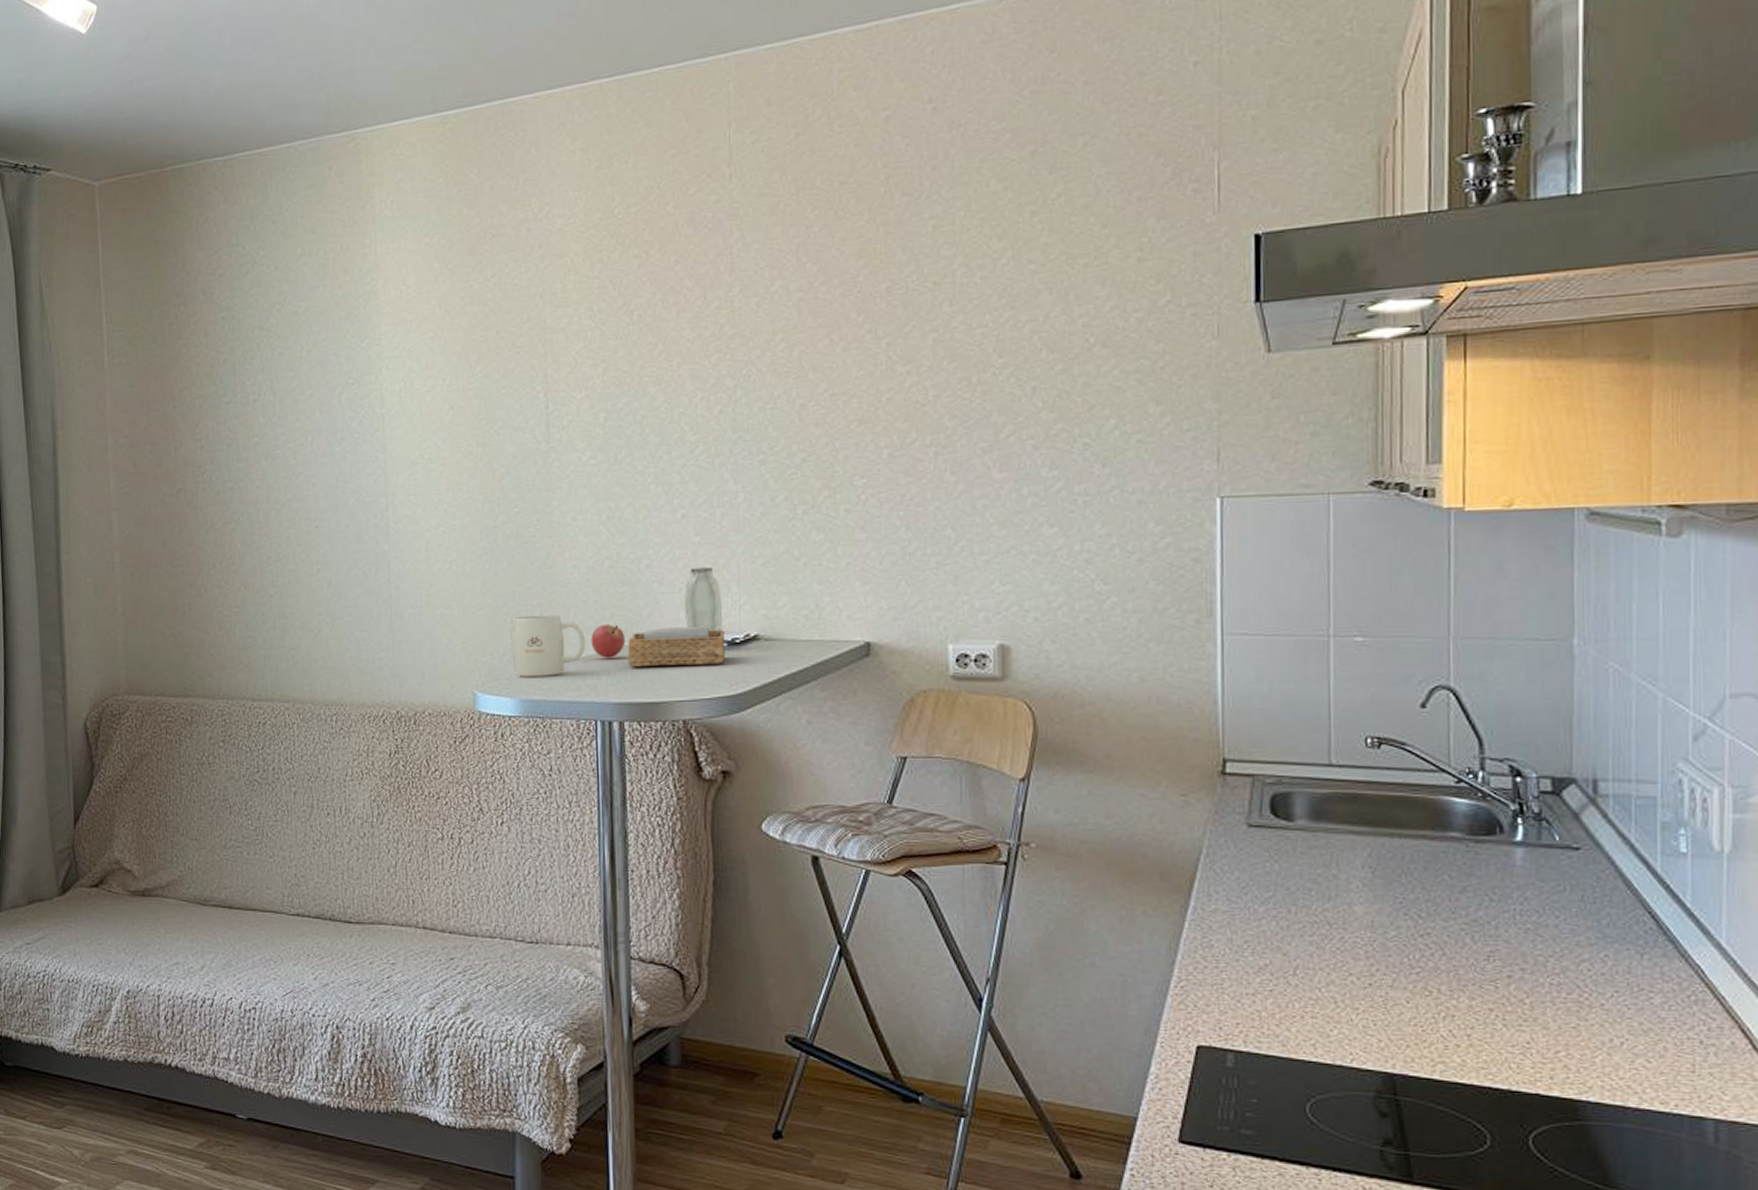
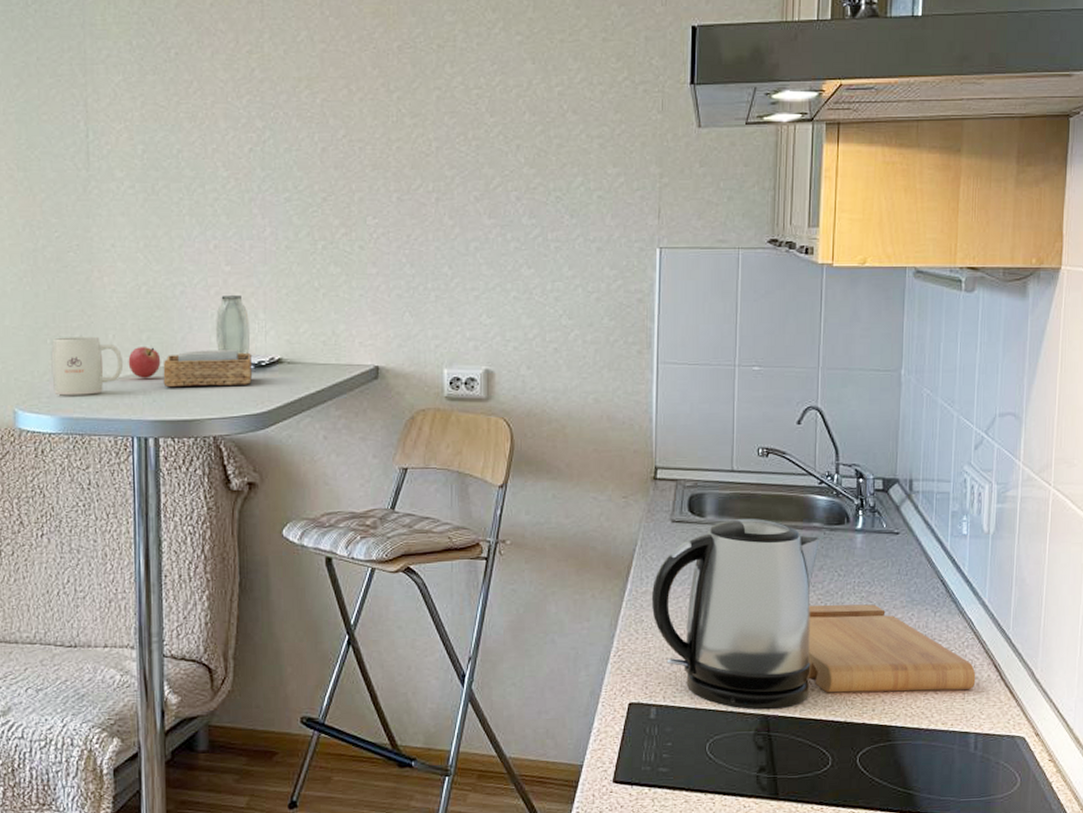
kettle: none [1223,825,1460,1066] -> present [651,519,820,709]
cutting board: none [1448,936,1712,1061] -> present [808,604,976,693]

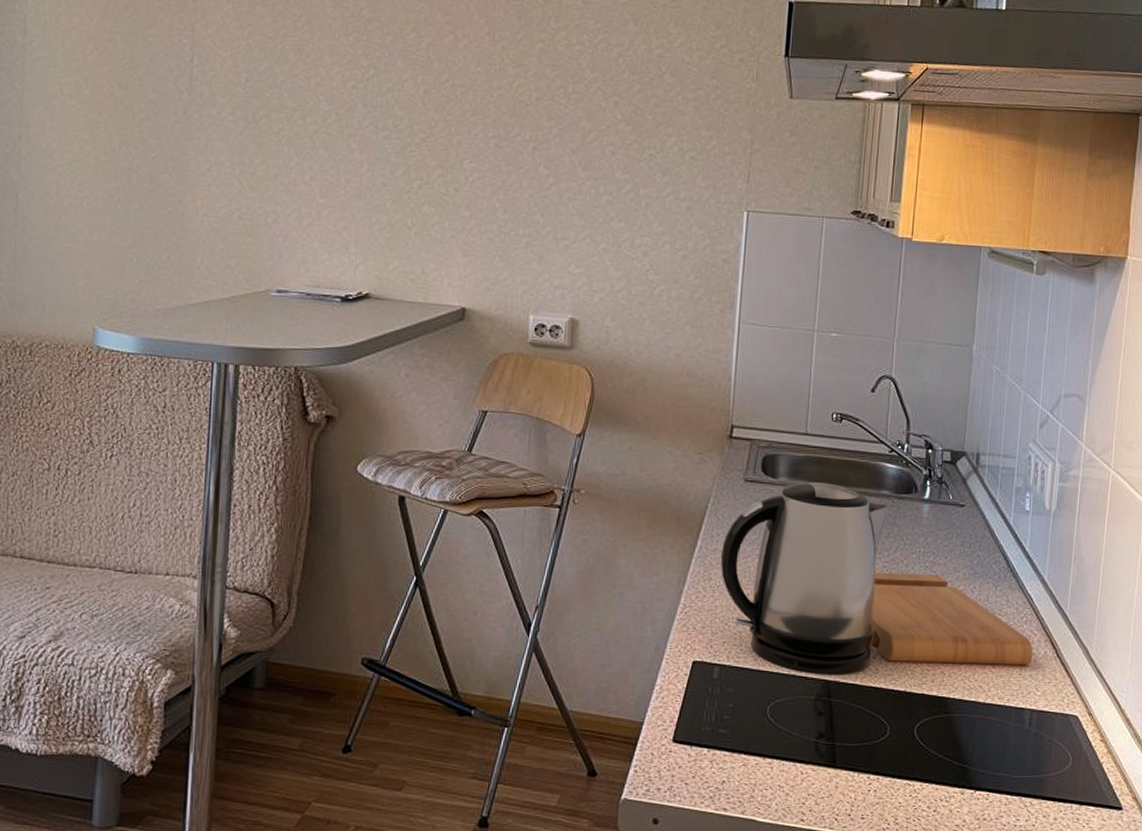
mug: present [51,336,124,396] -> none [135,257,210,317]
fruit: present [128,347,161,378] -> none [214,272,248,304]
napkin holder: present [163,350,253,388] -> none [248,280,340,318]
vase: present [216,295,251,354] -> none [305,227,340,287]

